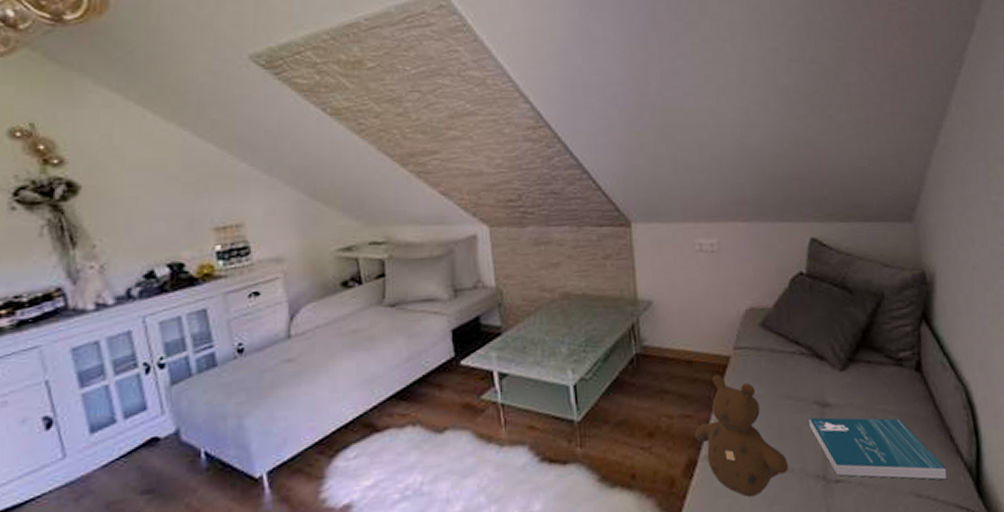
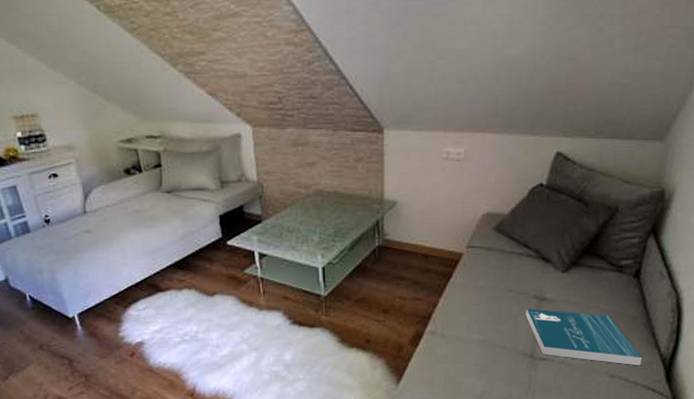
teddy bear: present [694,374,788,497] -> none [423,267,501,365]

